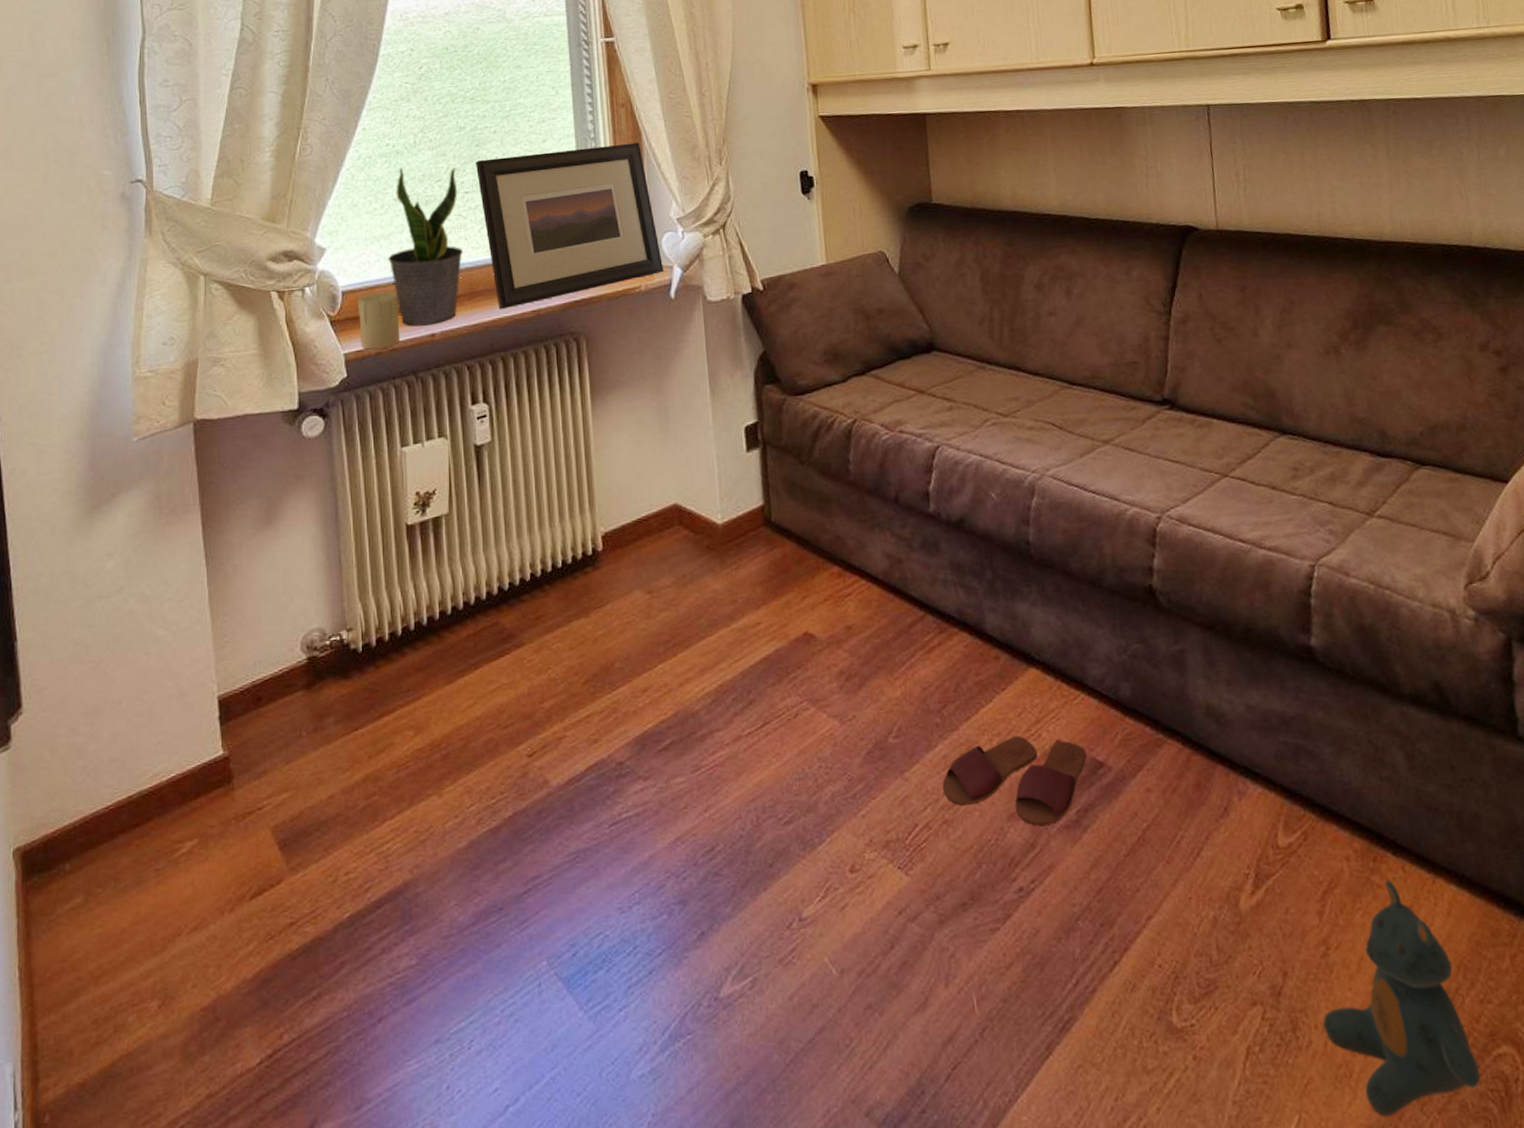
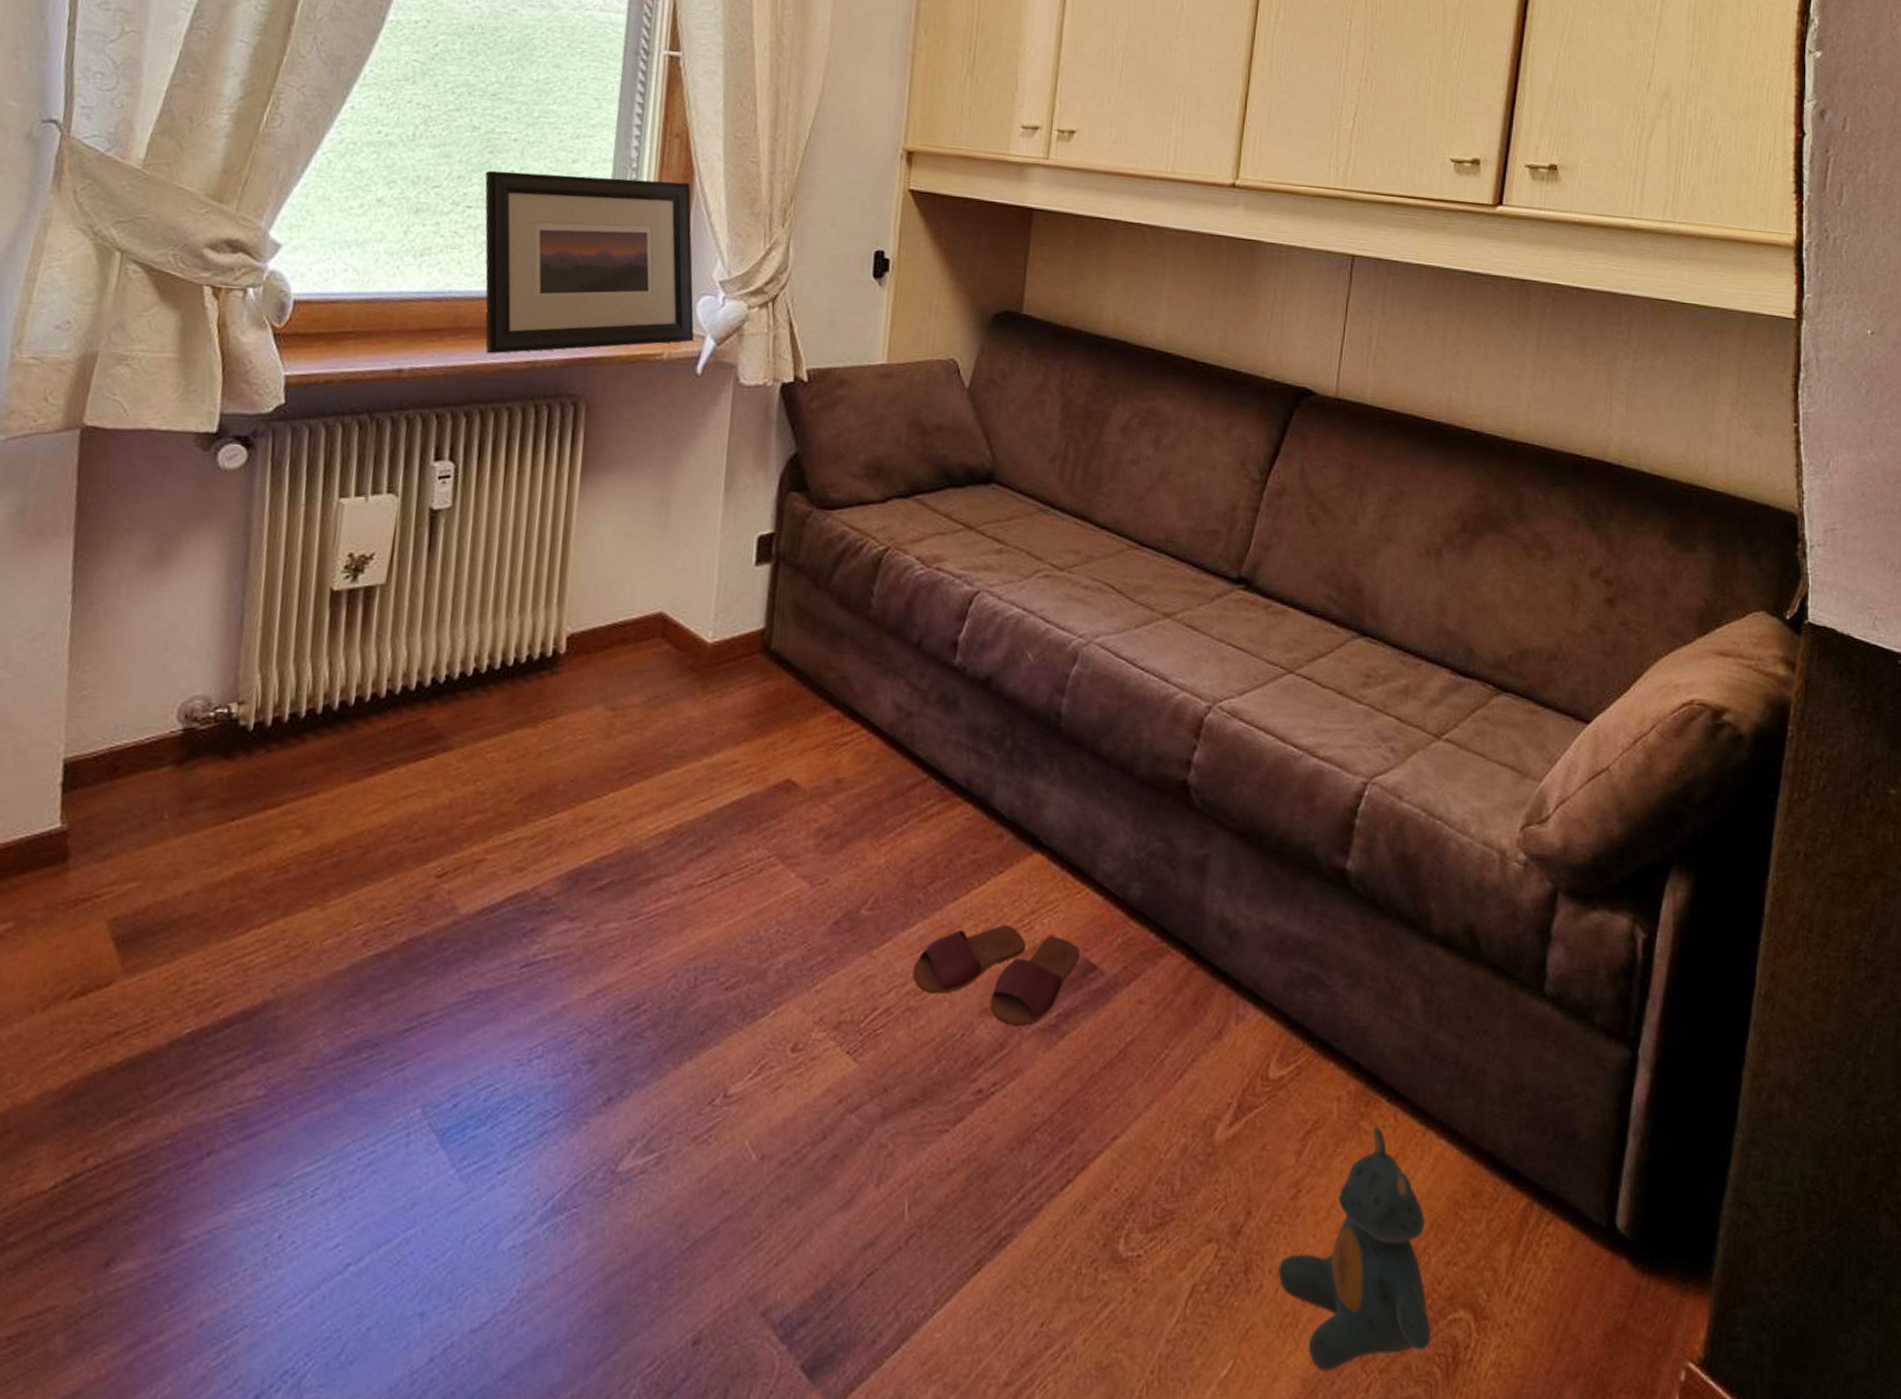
candle: present [357,291,400,350] -> none [307,308,364,378]
potted plant: present [388,167,464,327] -> none [358,162,460,359]

